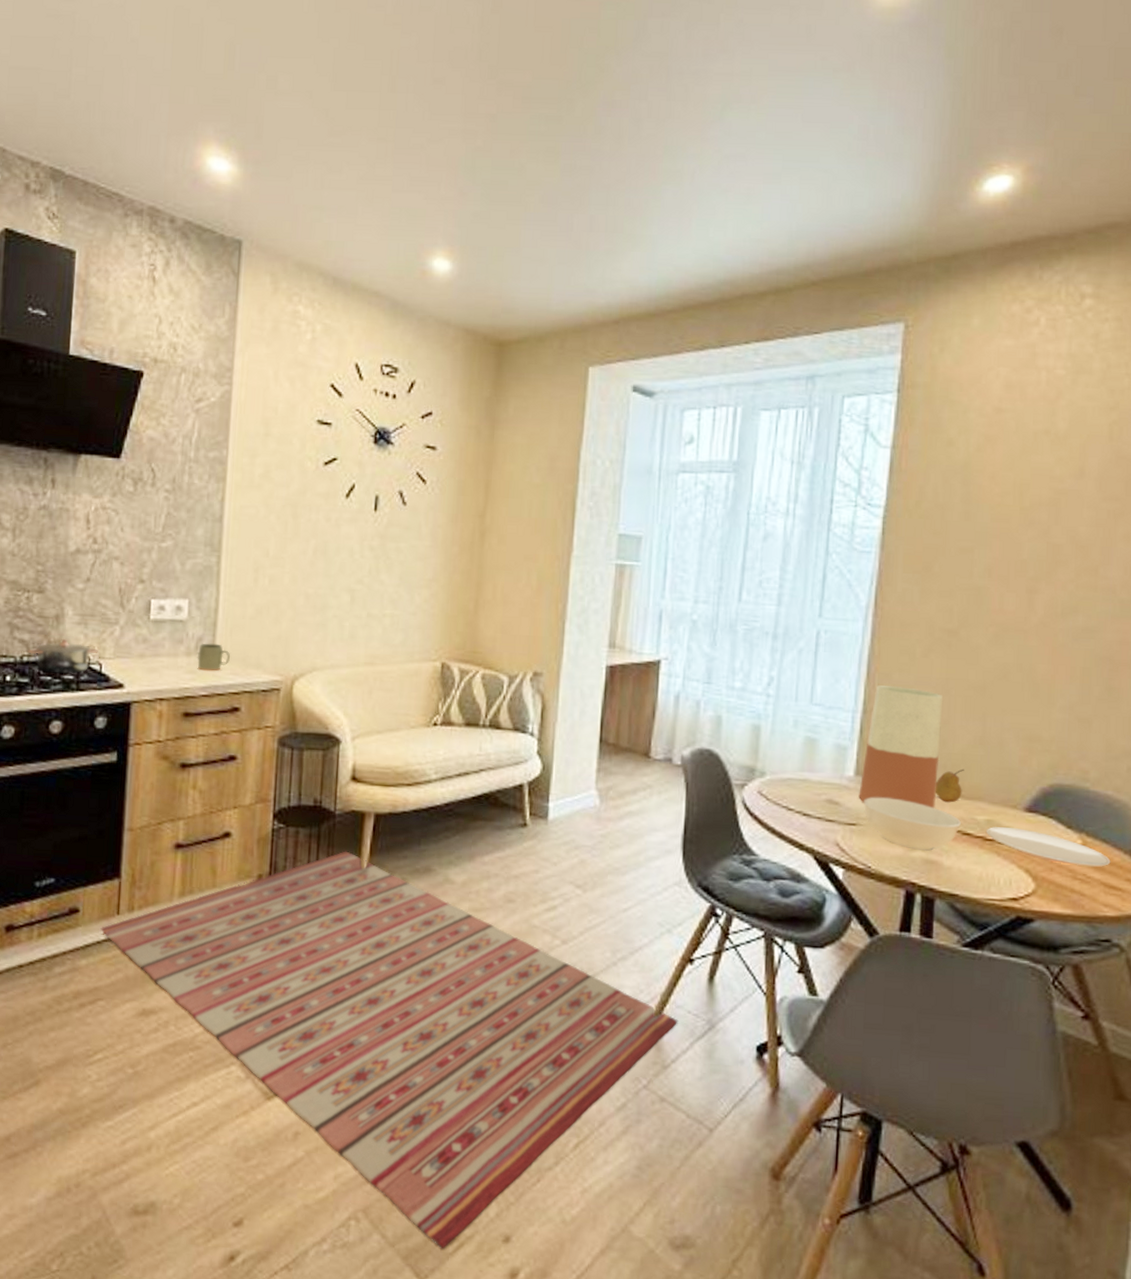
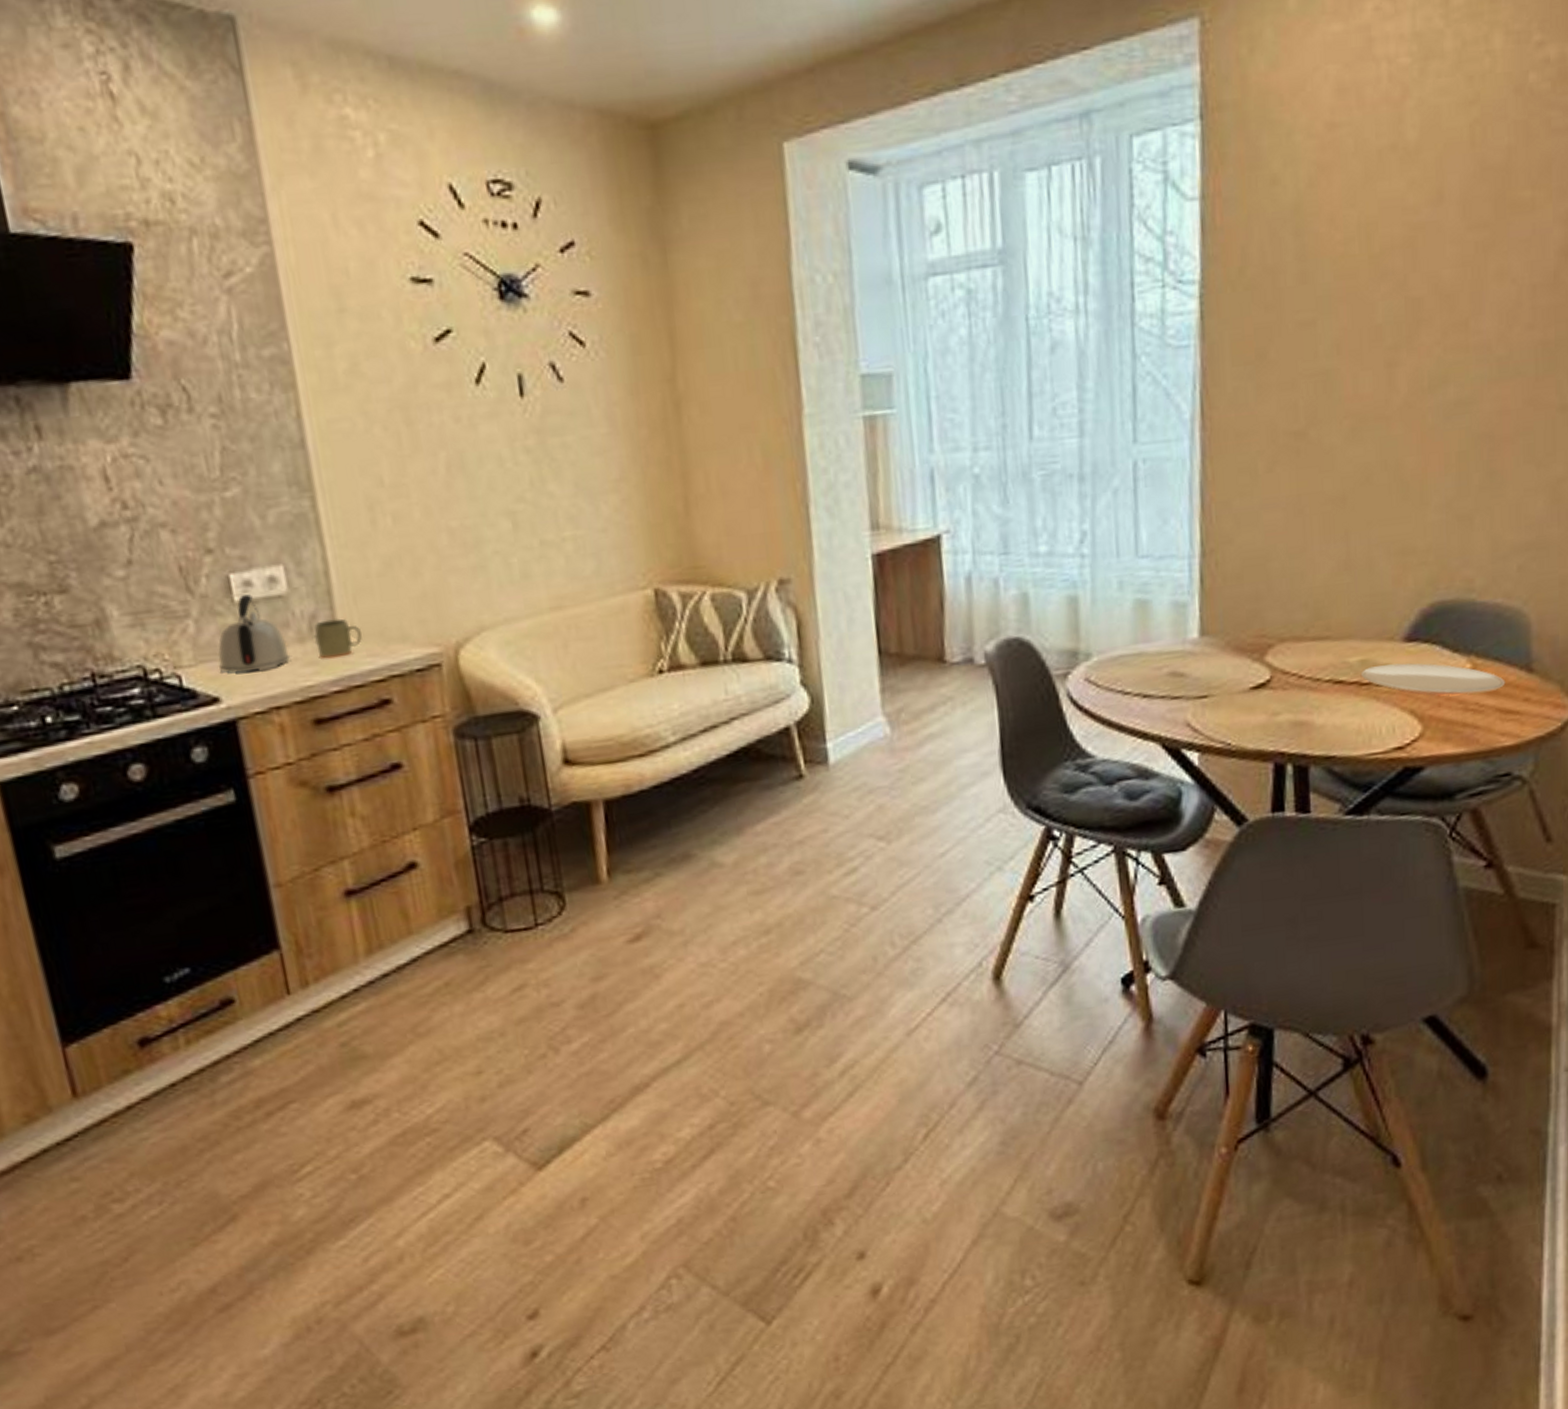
cooking pot: present [27,638,99,675] -> none [66,649,173,703]
rug: present [100,851,678,1248] -> none [269,854,1026,1283]
kettle: none [129,615,178,672] -> present [218,594,290,672]
vase: present [858,685,944,809] -> none [1207,514,1299,669]
bowl: present [864,797,962,851] -> none [1214,655,1332,713]
fruit: present [935,768,964,803] -> none [1296,603,1329,649]

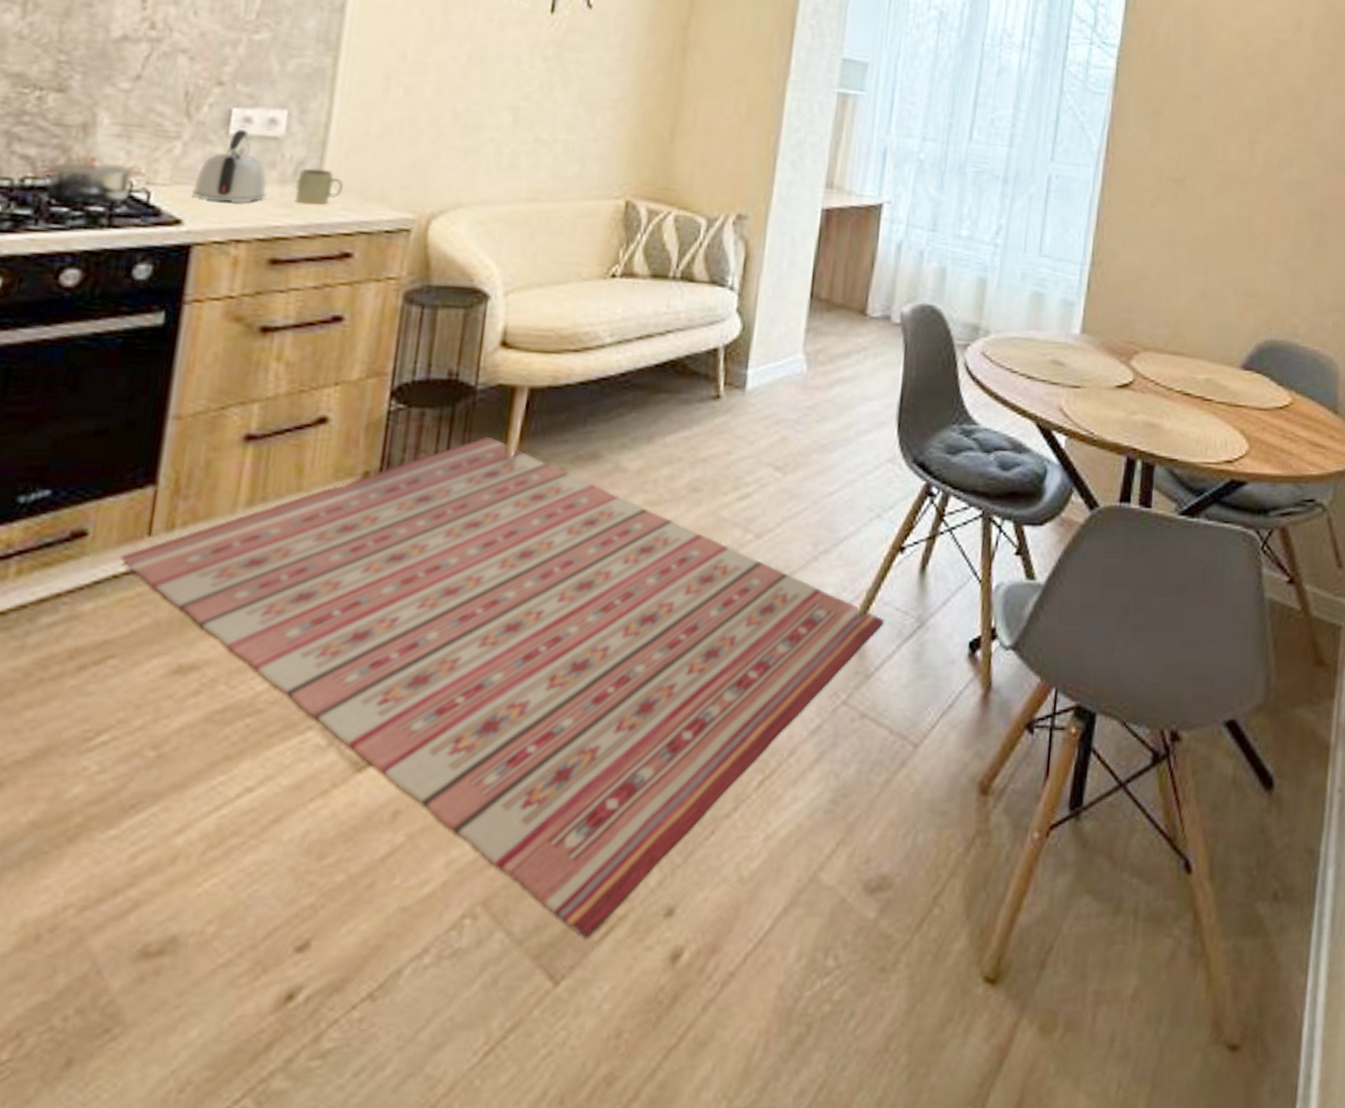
cooking pot: none [66,649,173,703] -> present [33,155,148,205]
rug: none [269,854,1026,1283] -> present [119,436,885,937]
plate: present [1361,663,1506,696] -> none [1205,386,1316,426]

